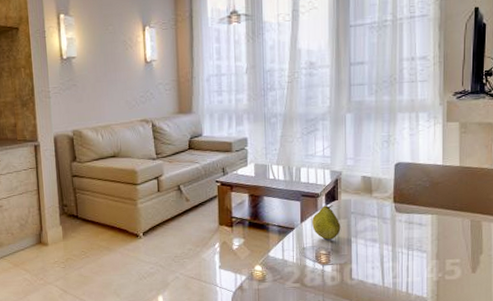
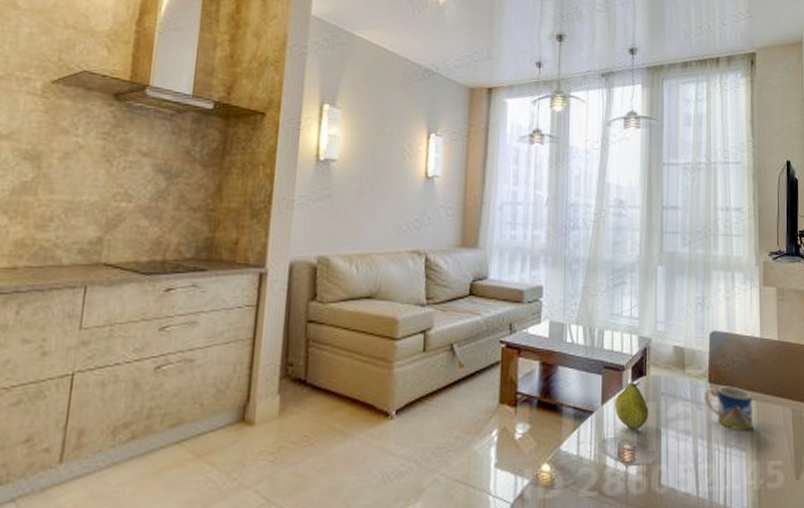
mug: none [390,204,433,238] -> present [705,386,752,431]

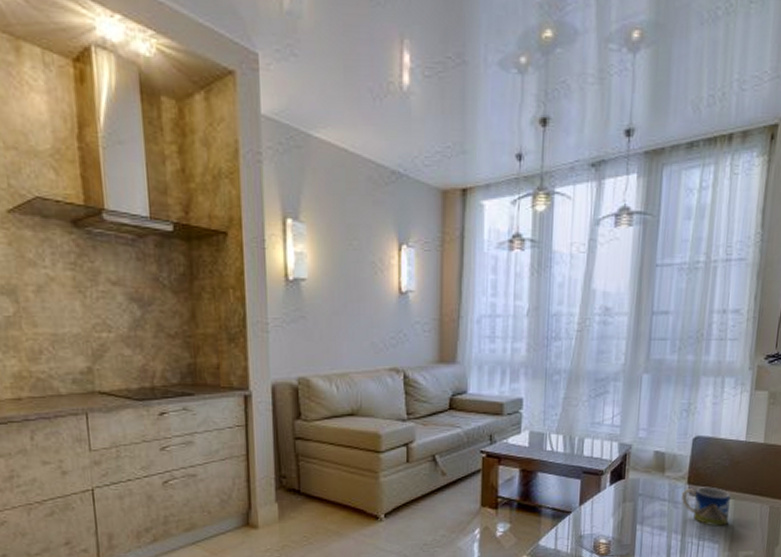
fruit: present [615,382,649,429] -> none [592,485,626,526]

